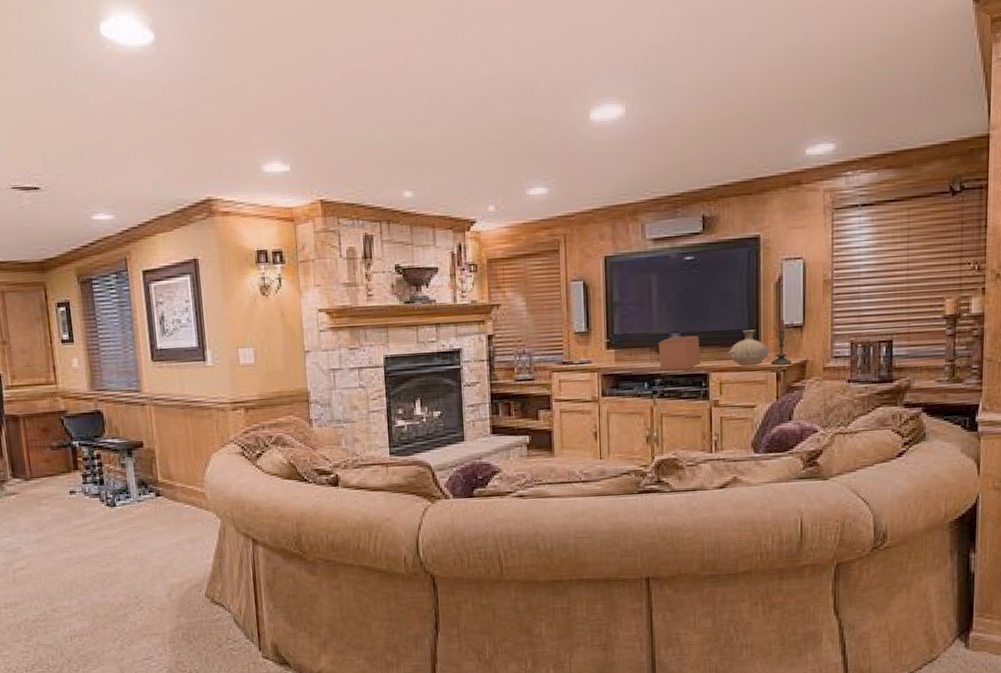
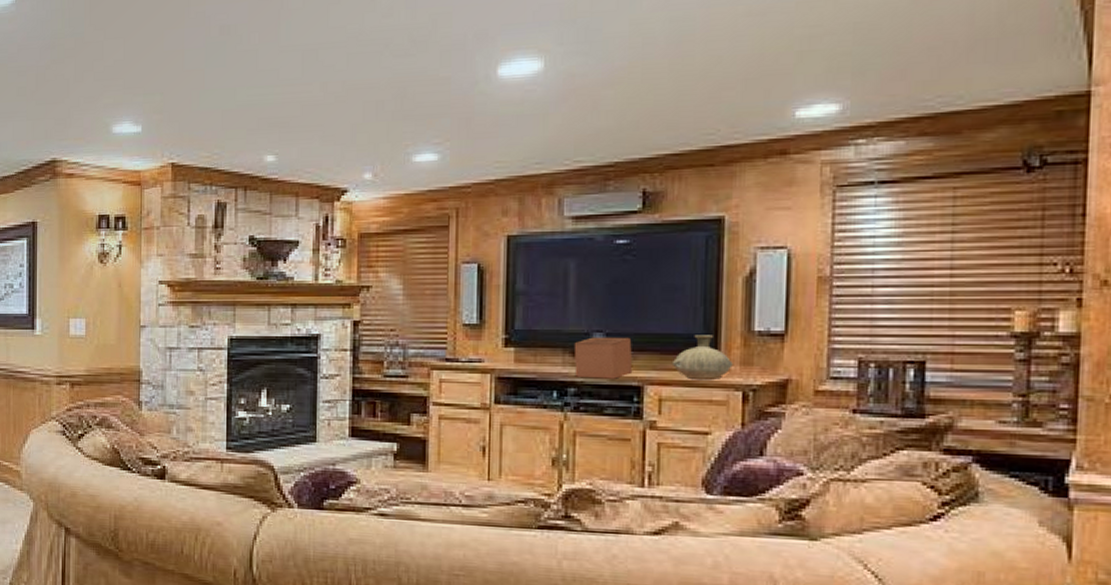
candle: present [772,319,791,365] -> none [736,323,765,383]

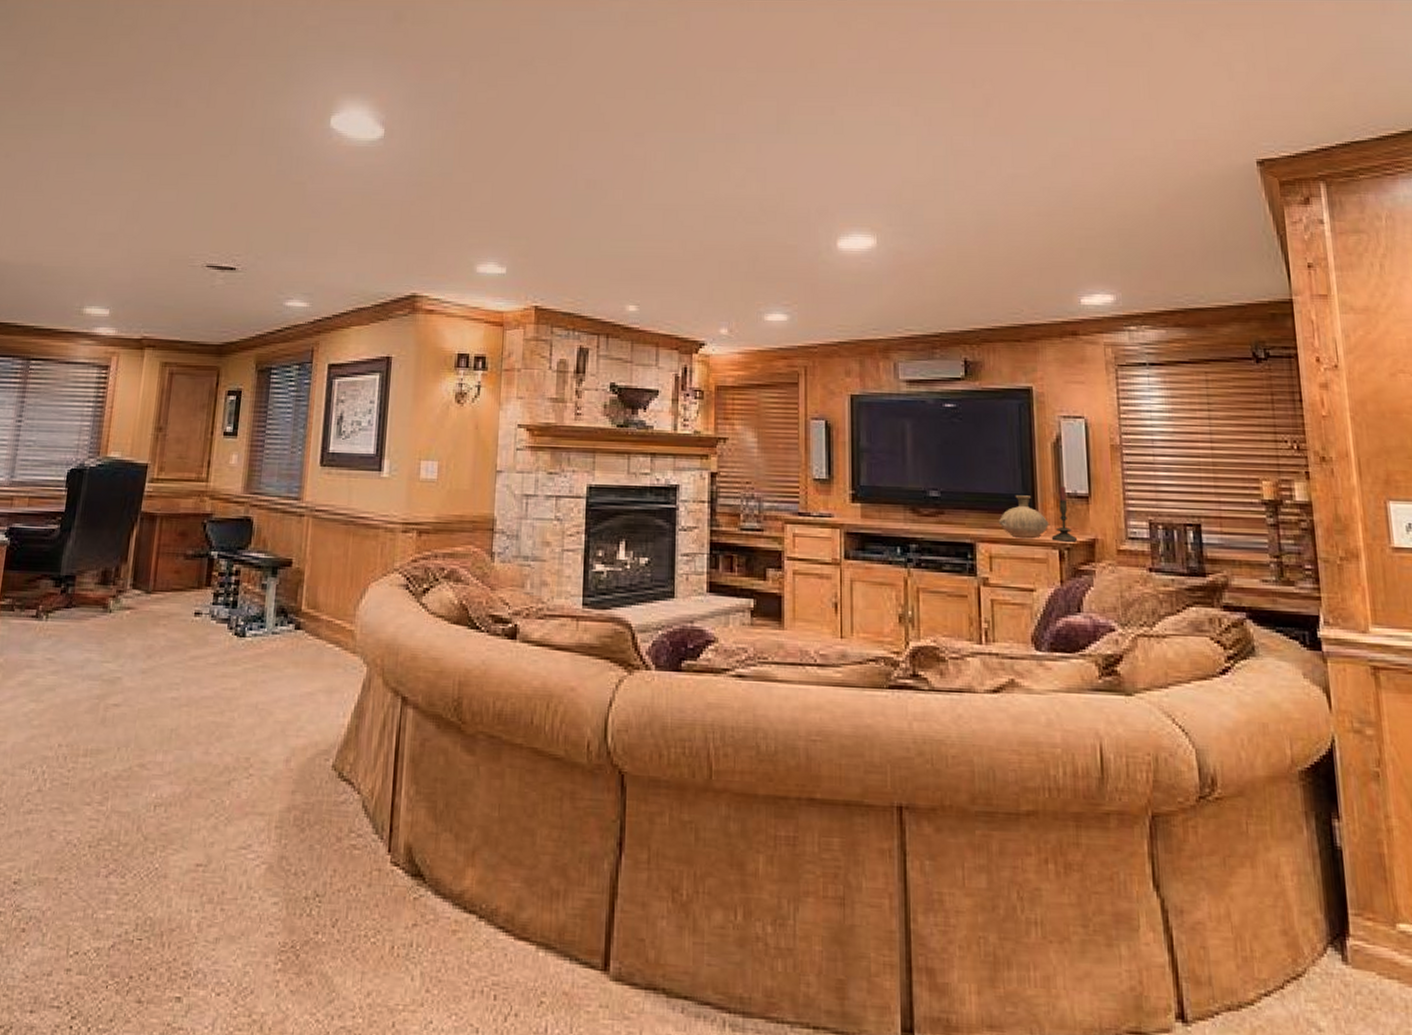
decorative box: present [574,337,633,379] -> none [913,495,966,536]
candle: none [736,323,765,383] -> present [1052,485,1077,542]

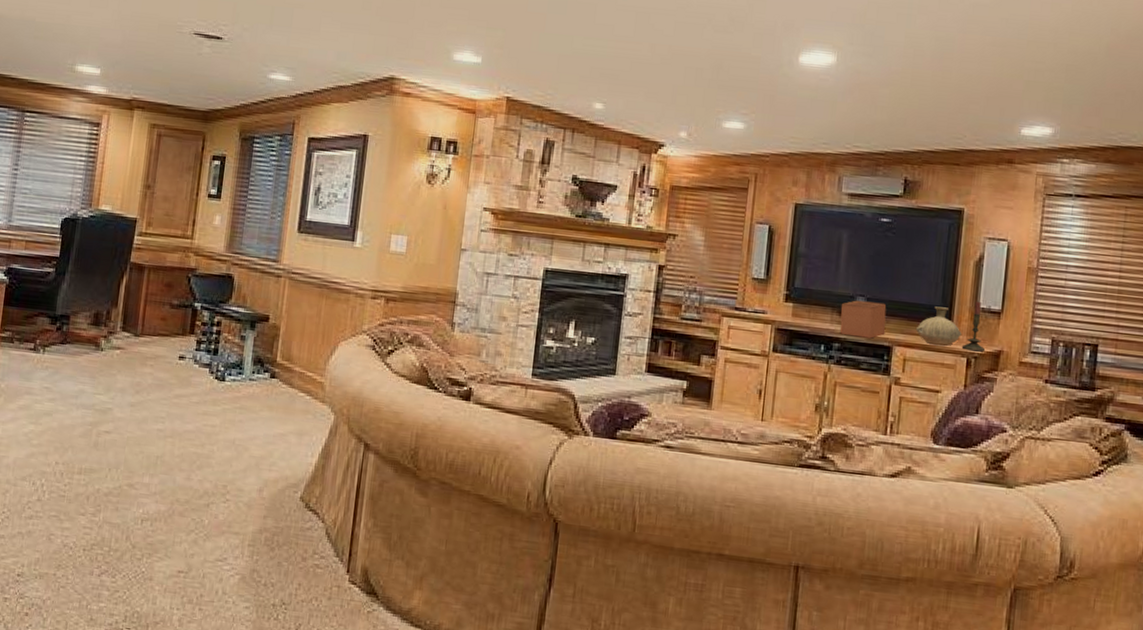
decorative box: none [913,495,966,536] -> present [840,300,887,339]

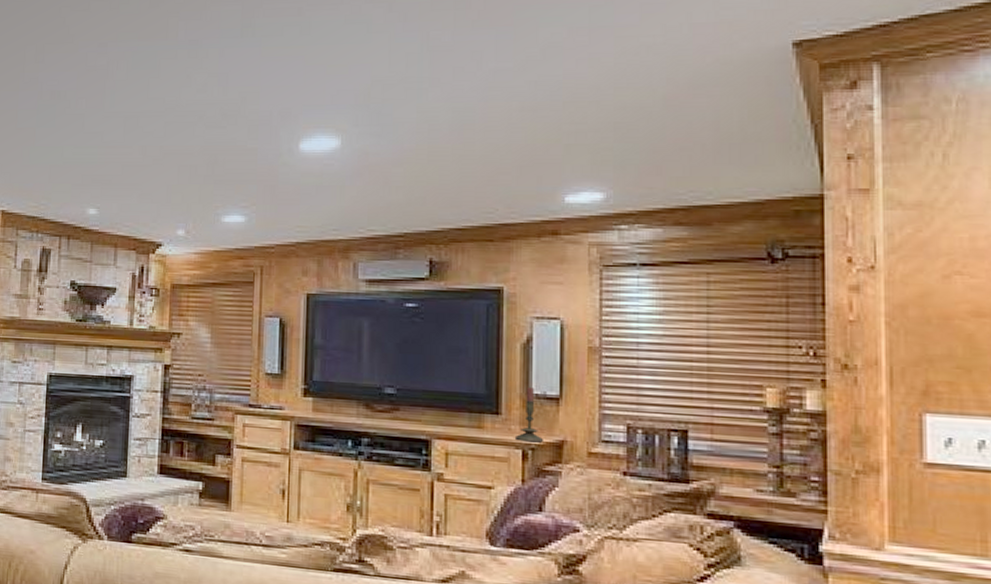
decorative box: present [840,300,887,339] -> none [367,391,422,432]
vase: present [915,306,962,347] -> none [457,394,513,438]

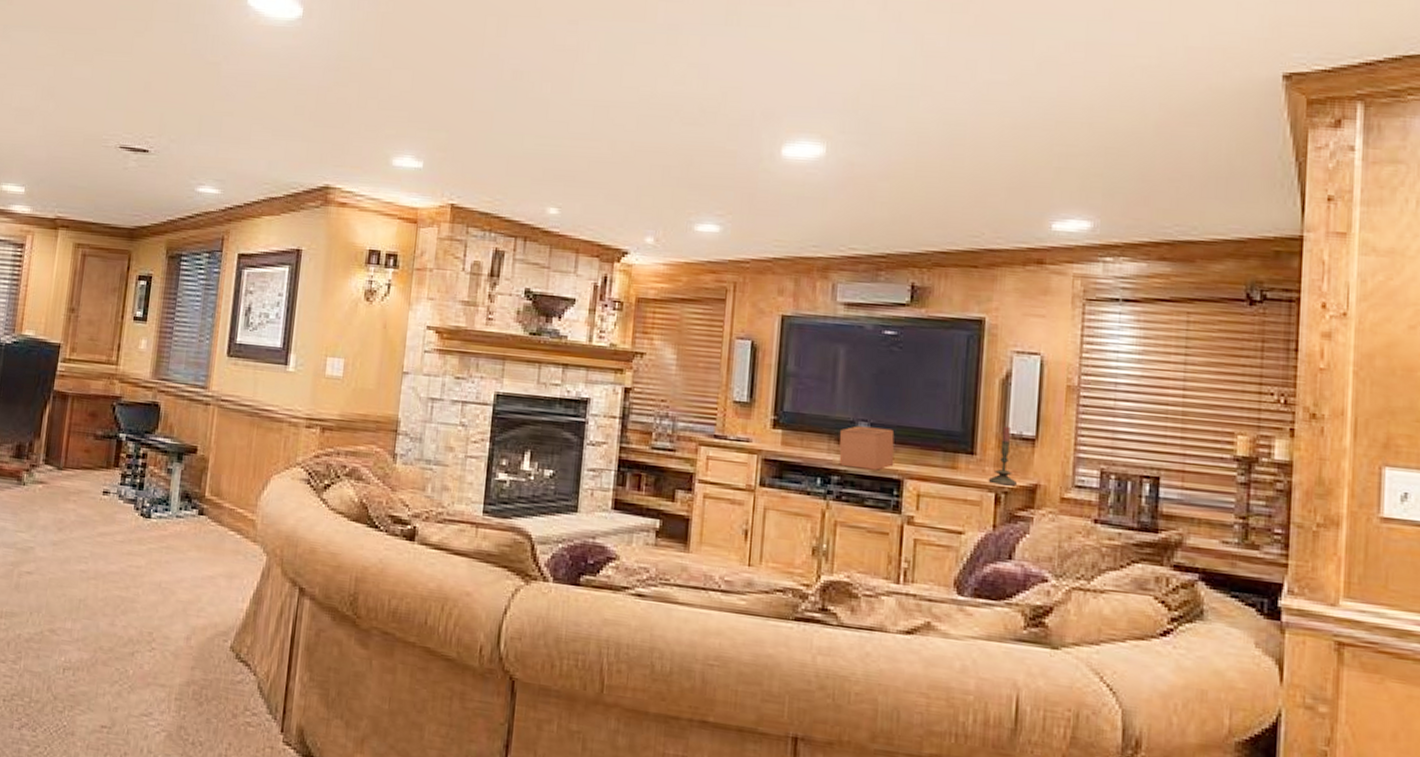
decorative box: none [367,391,422,432] -> present [839,425,895,471]

